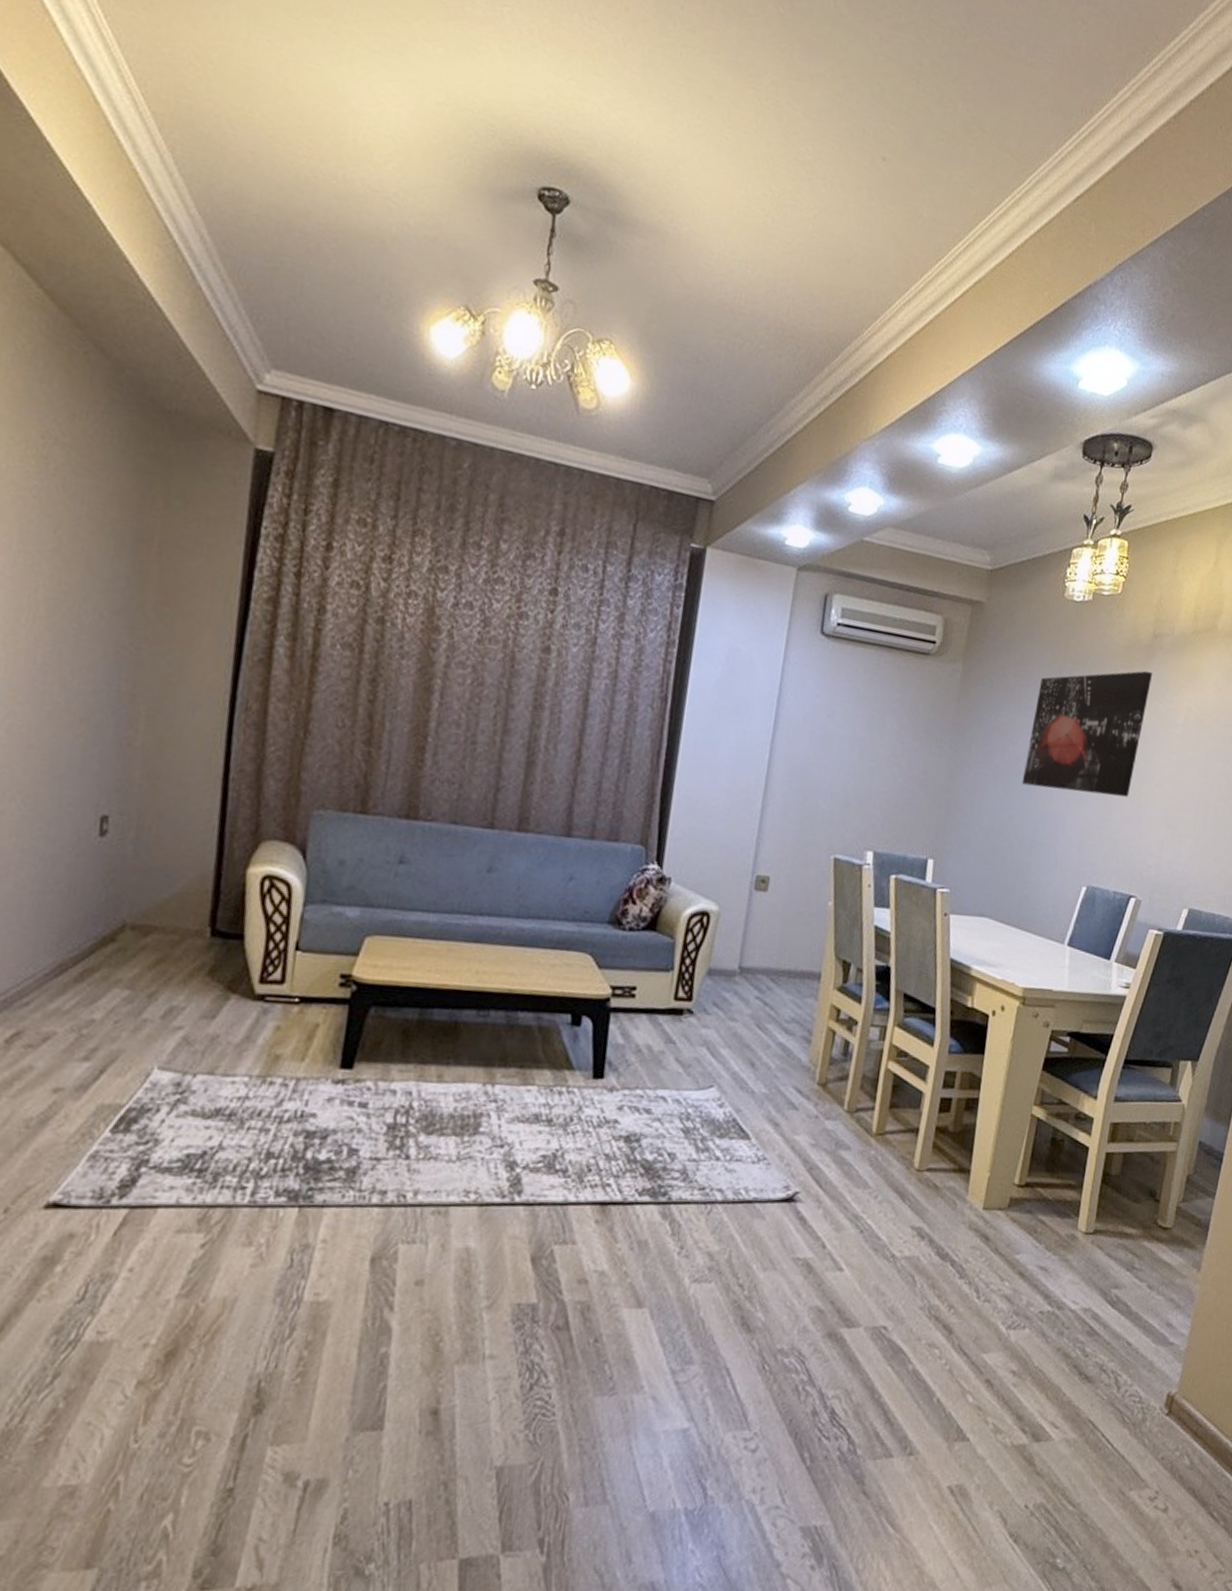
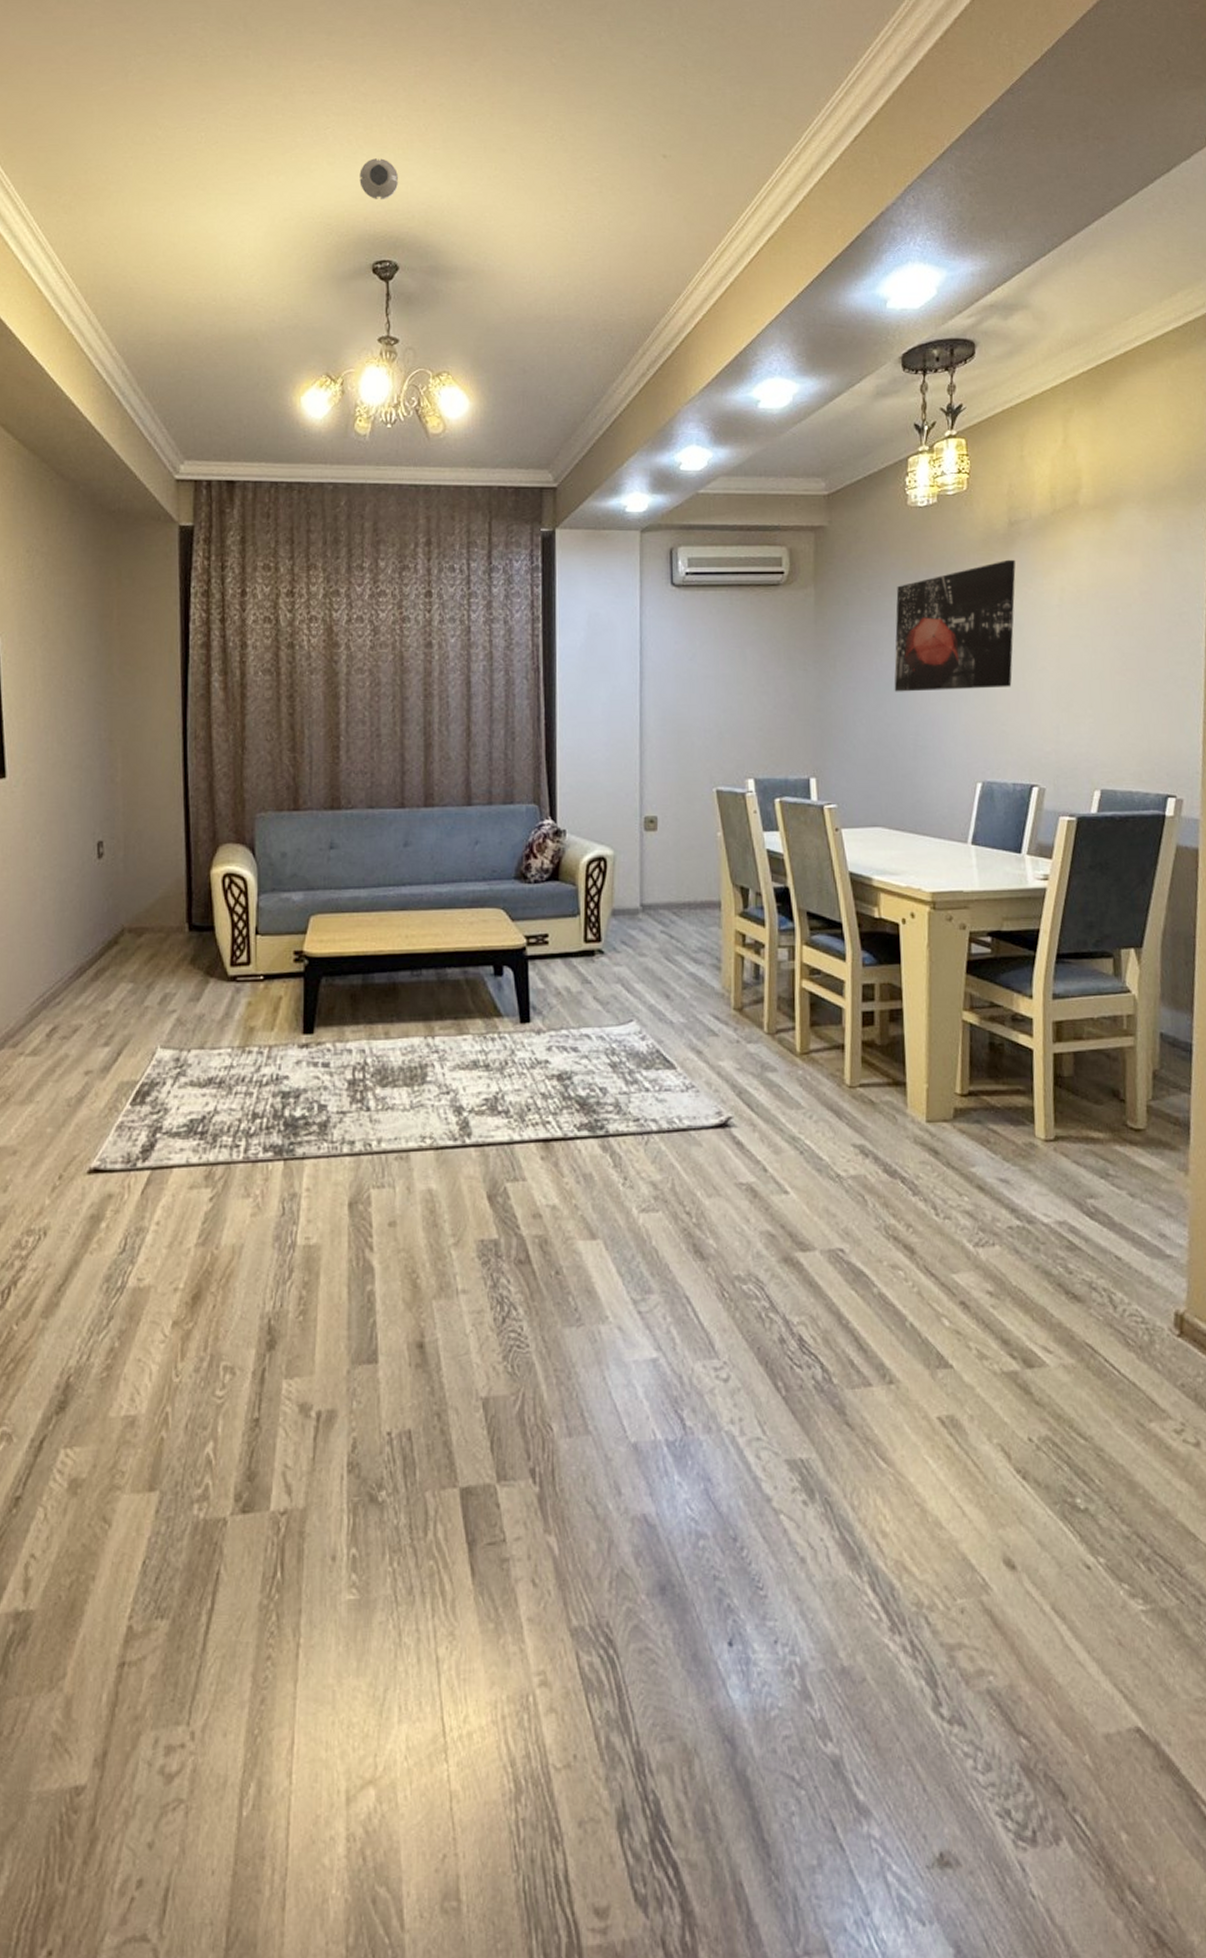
smoke detector: none [536,60,585,115] -> present [359,158,399,200]

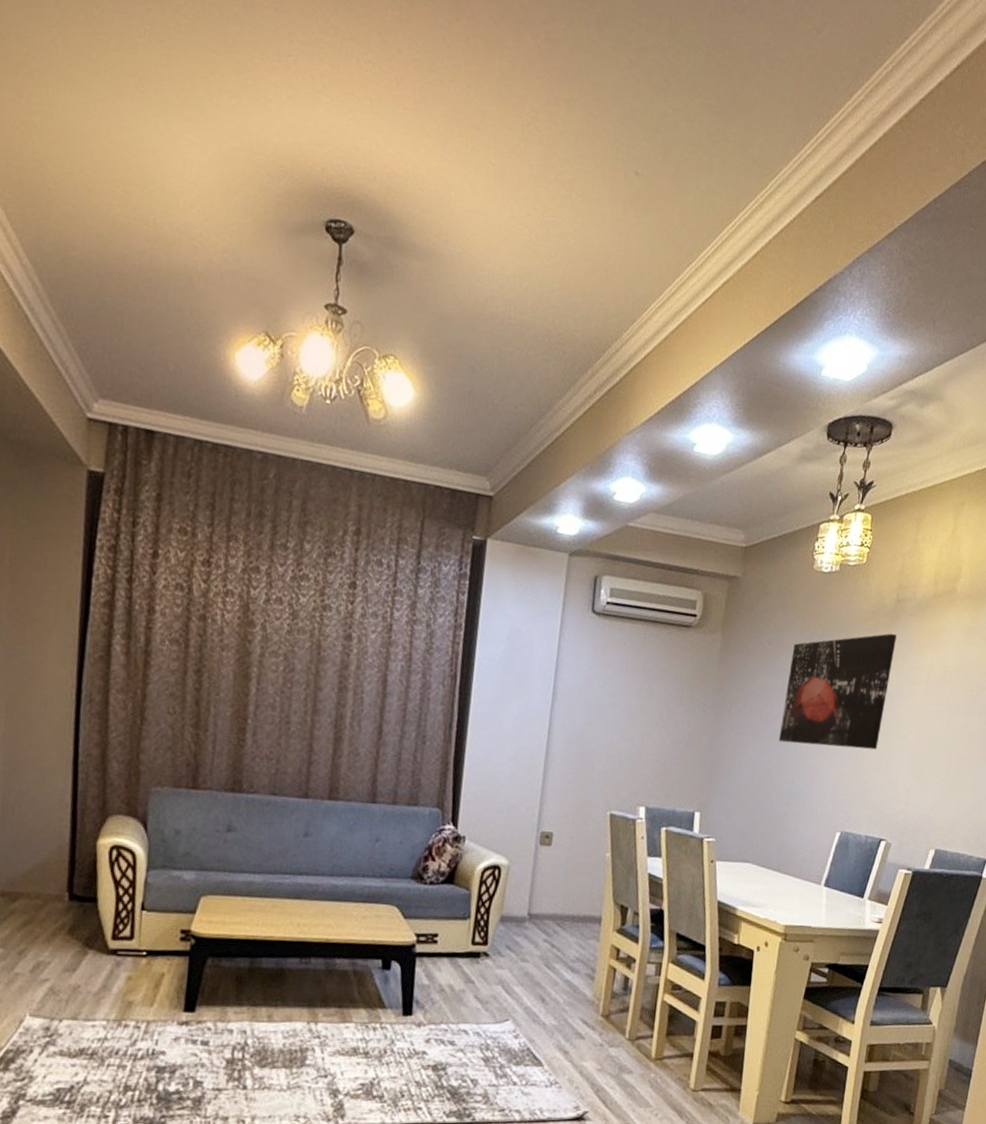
smoke detector: present [359,158,399,200] -> none [320,102,364,153]

